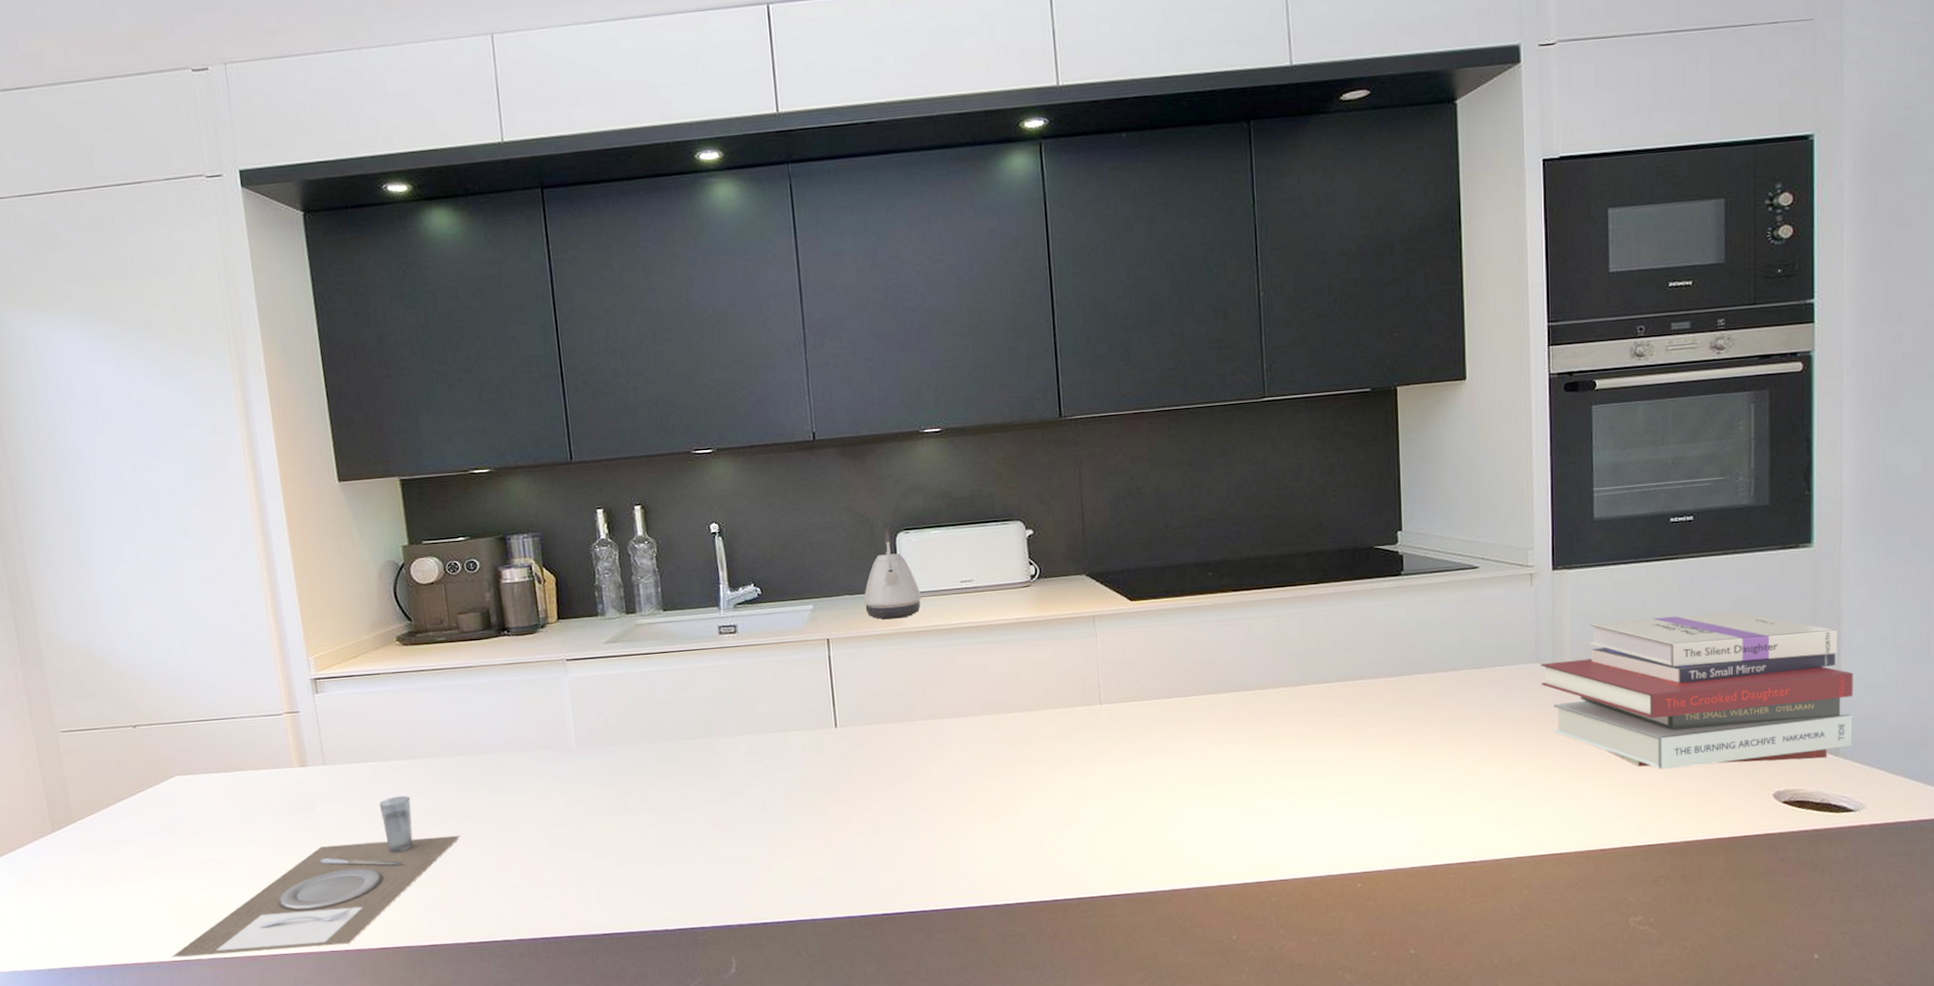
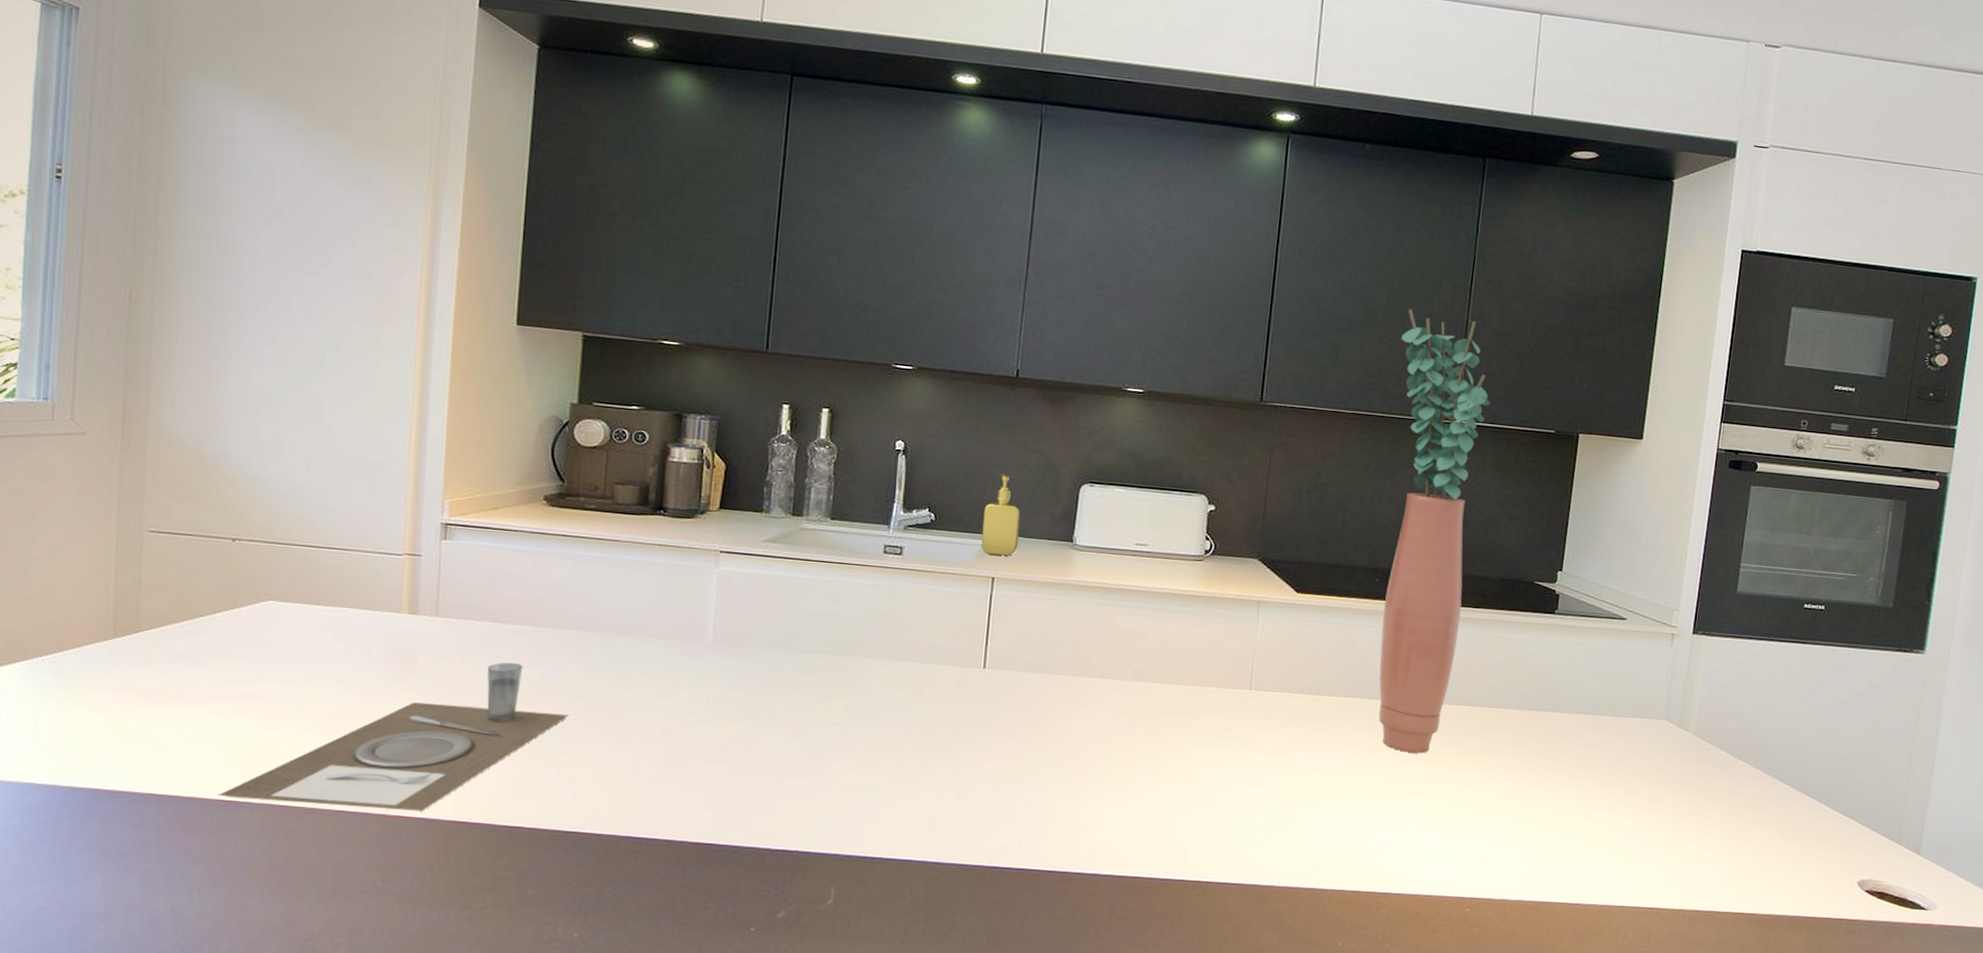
soap dispenser: none [807,536,847,618] -> present [981,473,1021,556]
kettle: present [863,523,922,619] -> none [1036,472,1095,570]
vase: none [1193,292,1304,740] -> present [1378,309,1491,754]
books: present [1541,611,1853,770] -> none [1666,691,1944,855]

